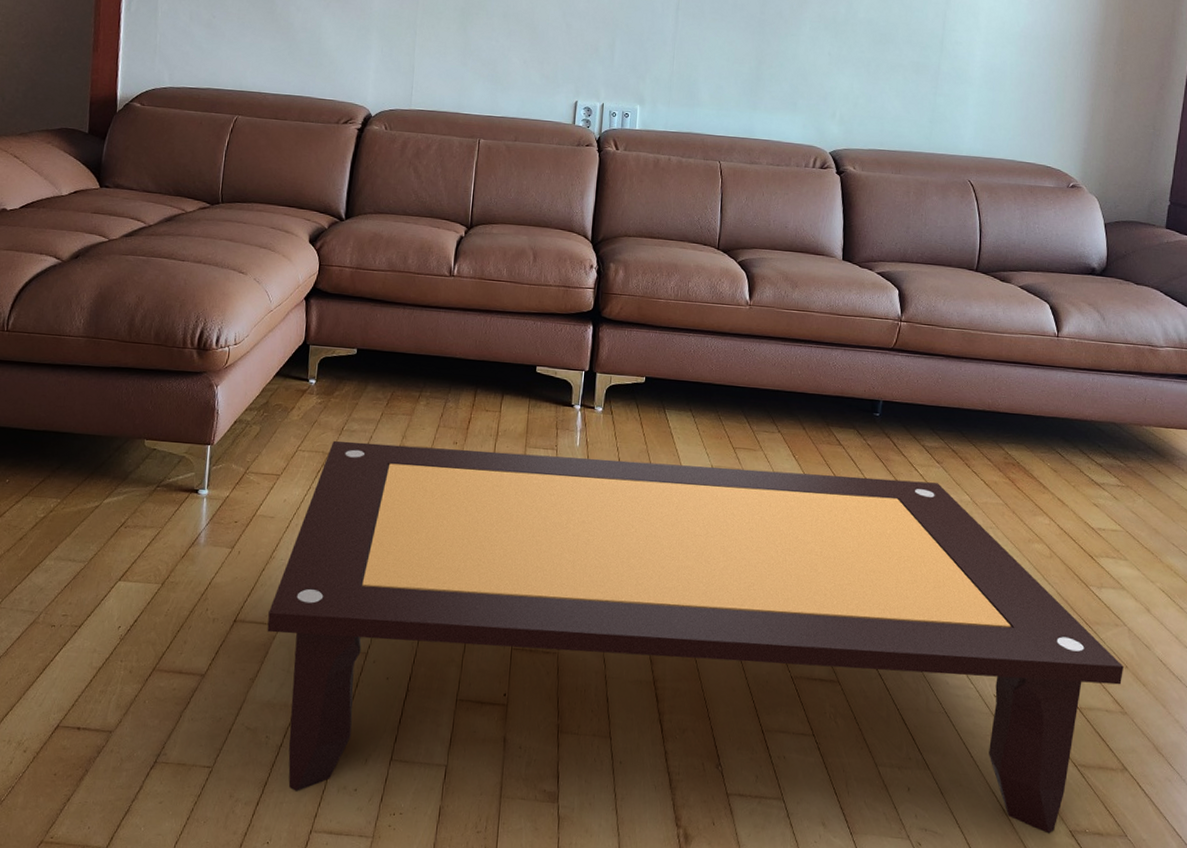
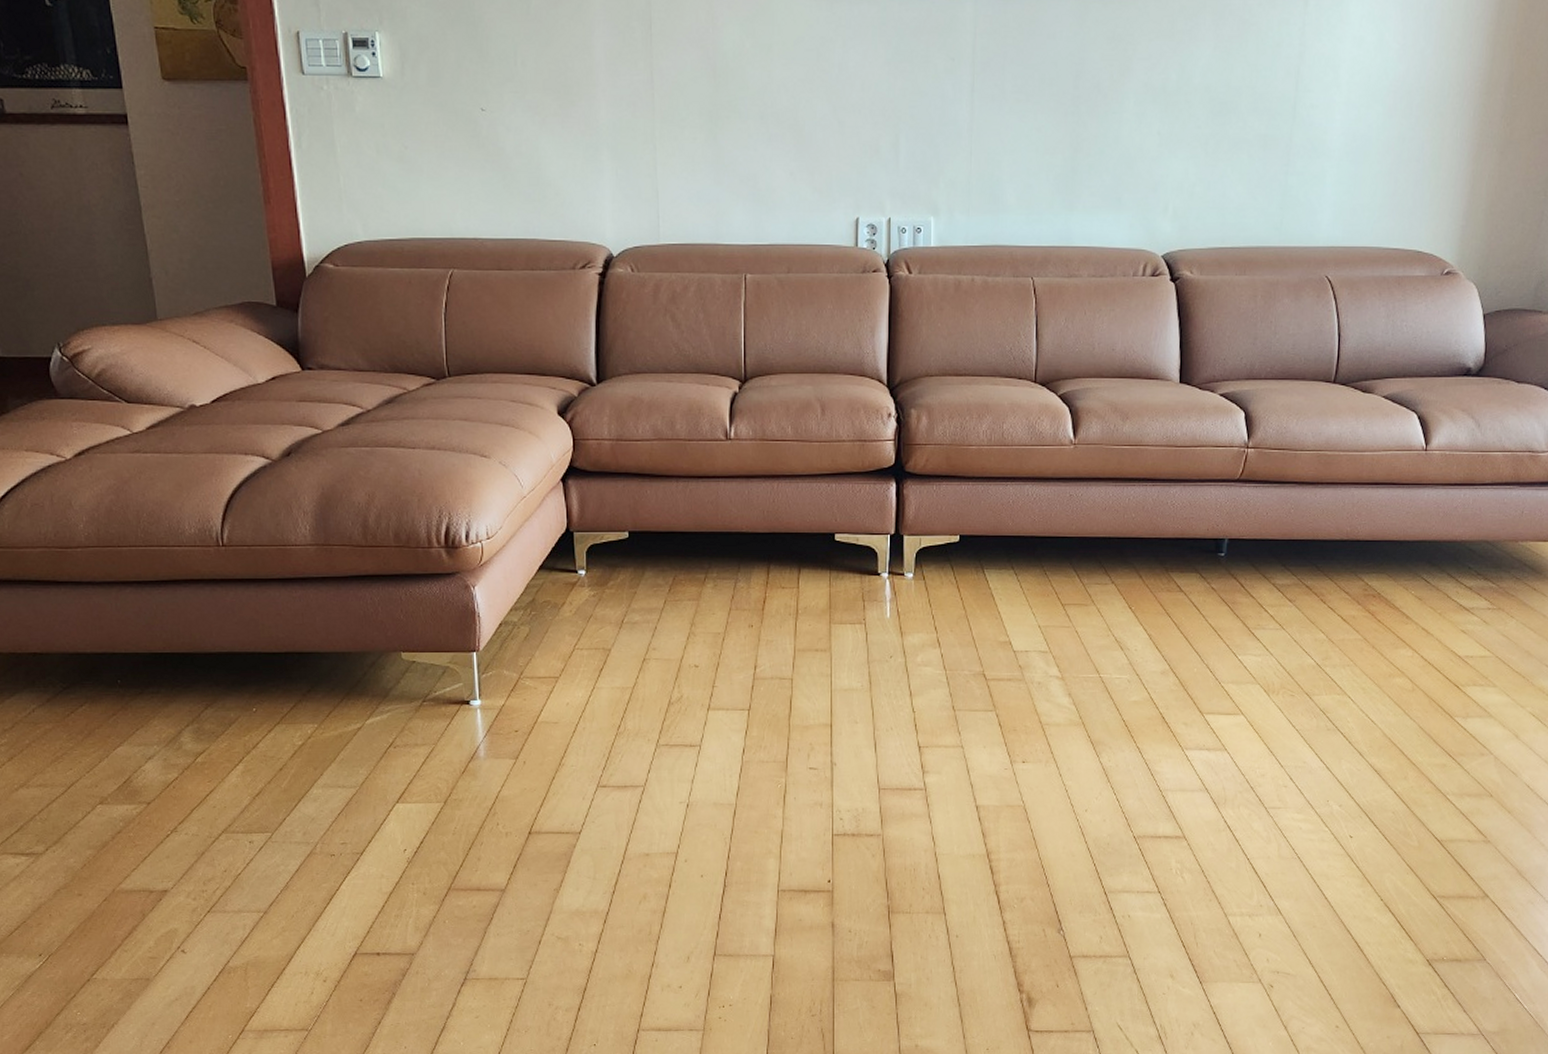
coffee table: present [267,440,1124,834] -> none [565,623,1488,994]

